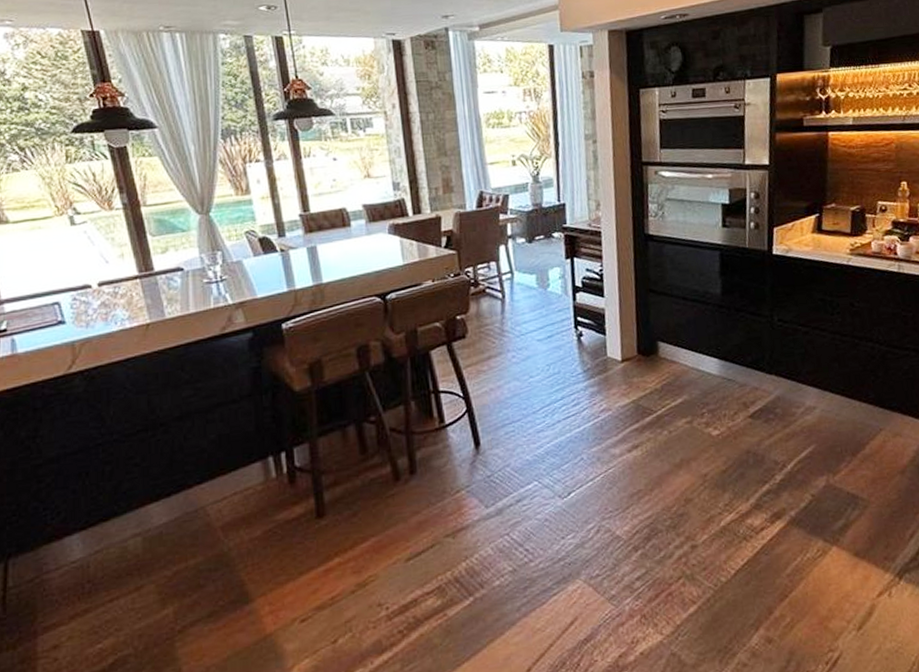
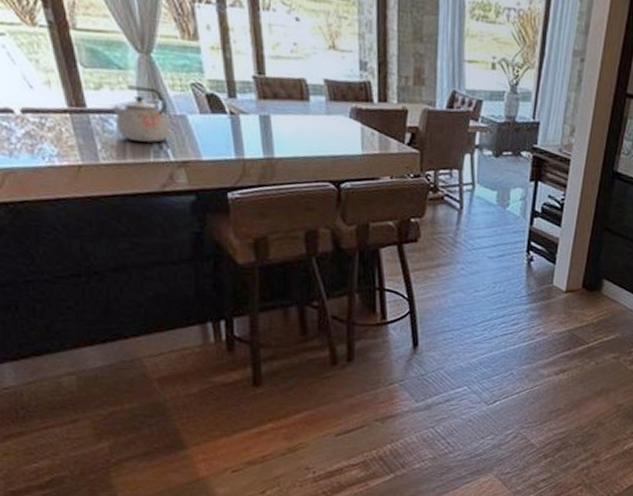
kettle: none [176,241,228,293] -> present [112,85,170,144]

